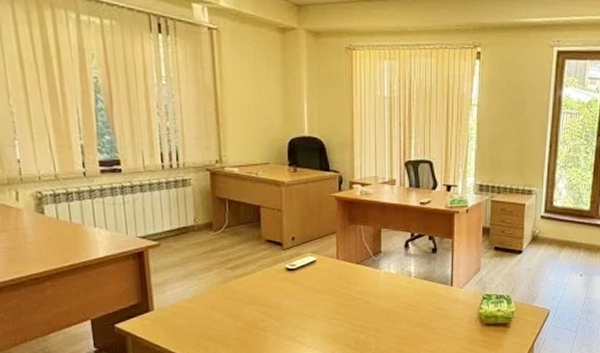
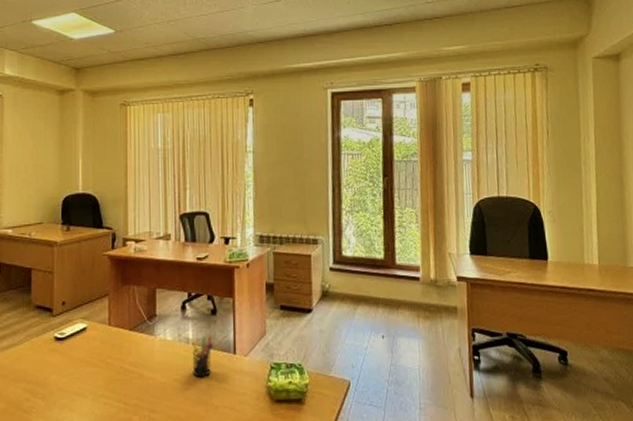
pen holder: none [411,270,433,305] -> present [189,336,213,377]

